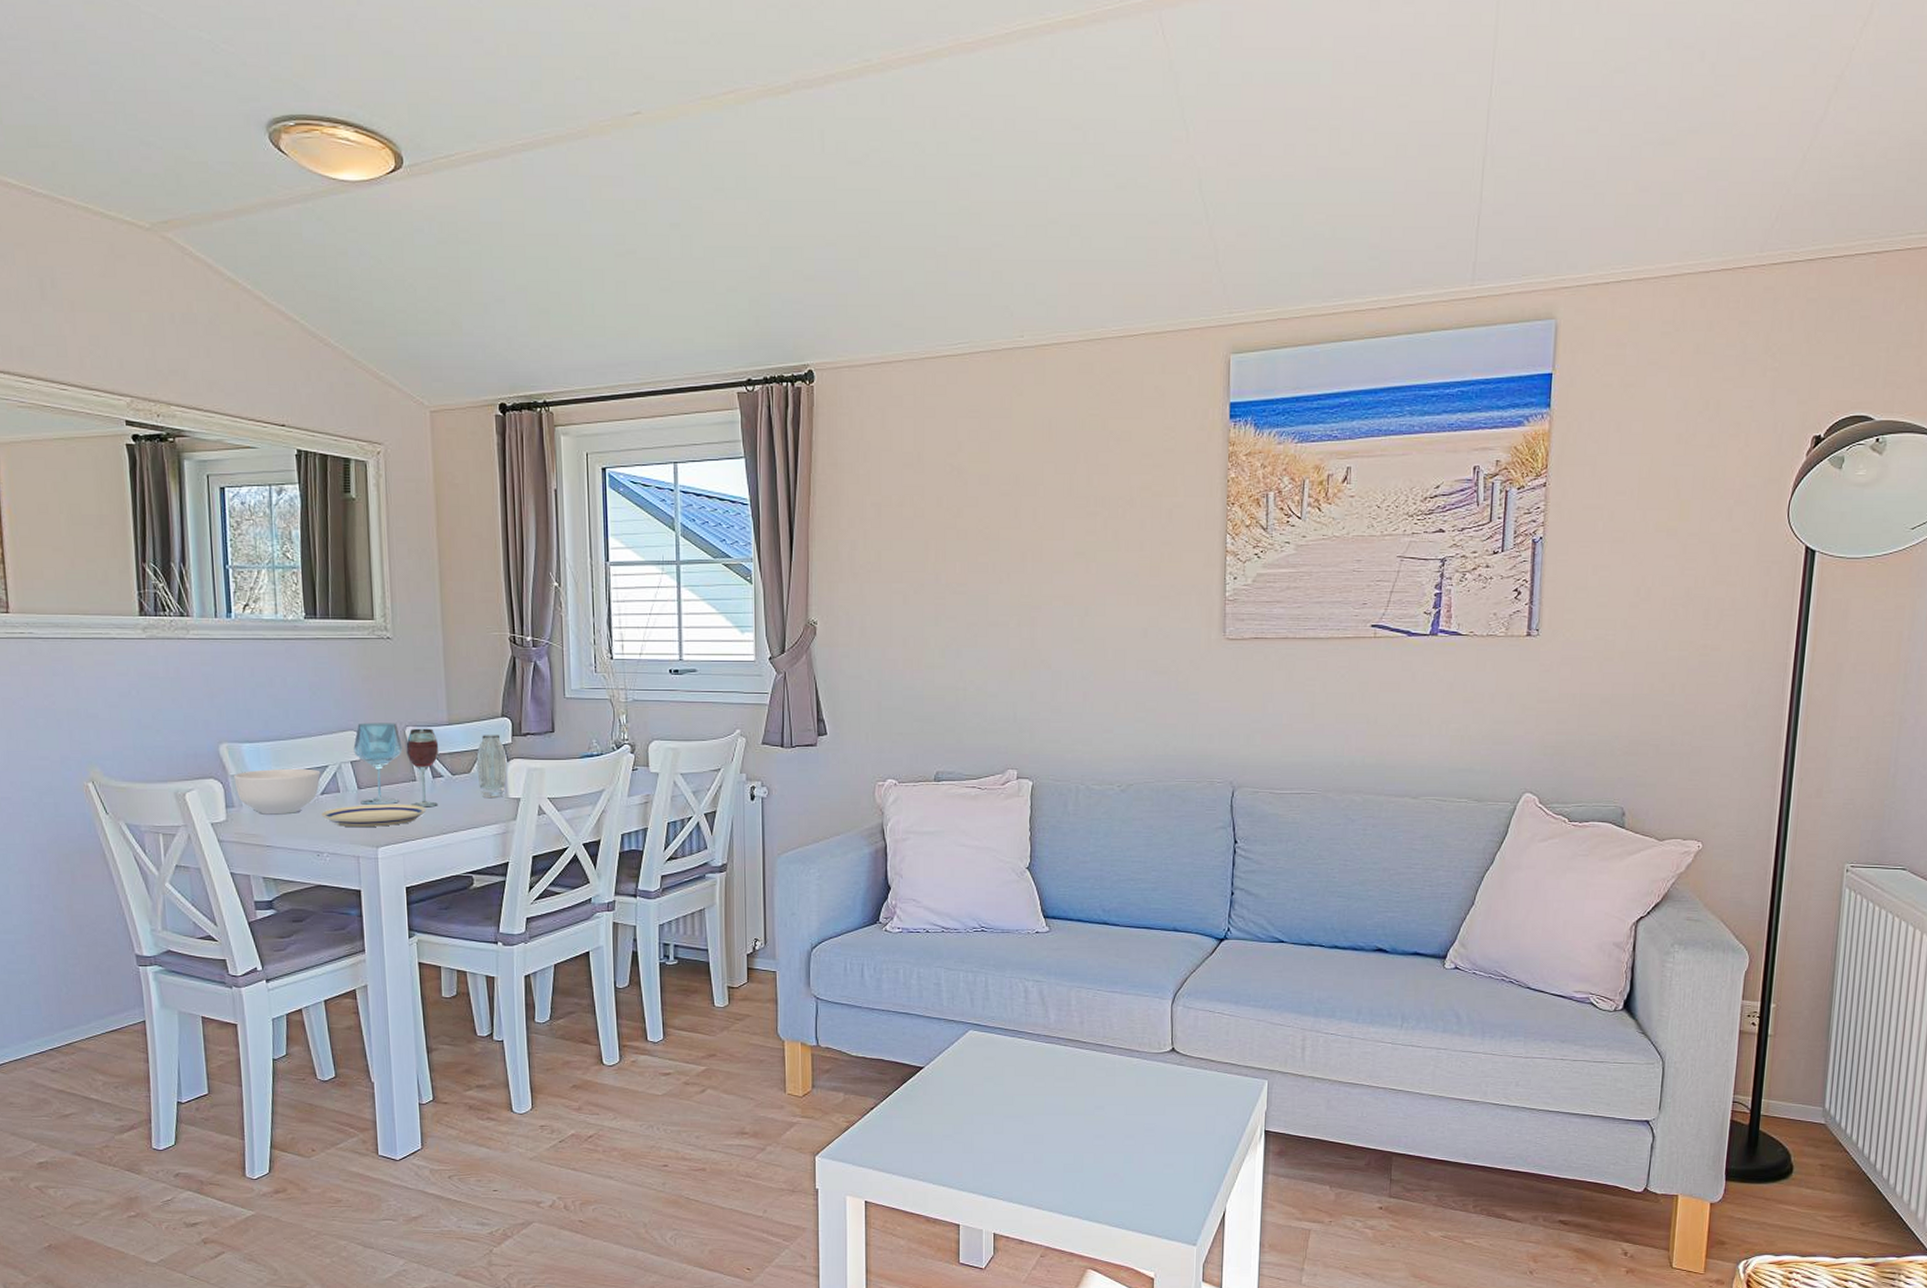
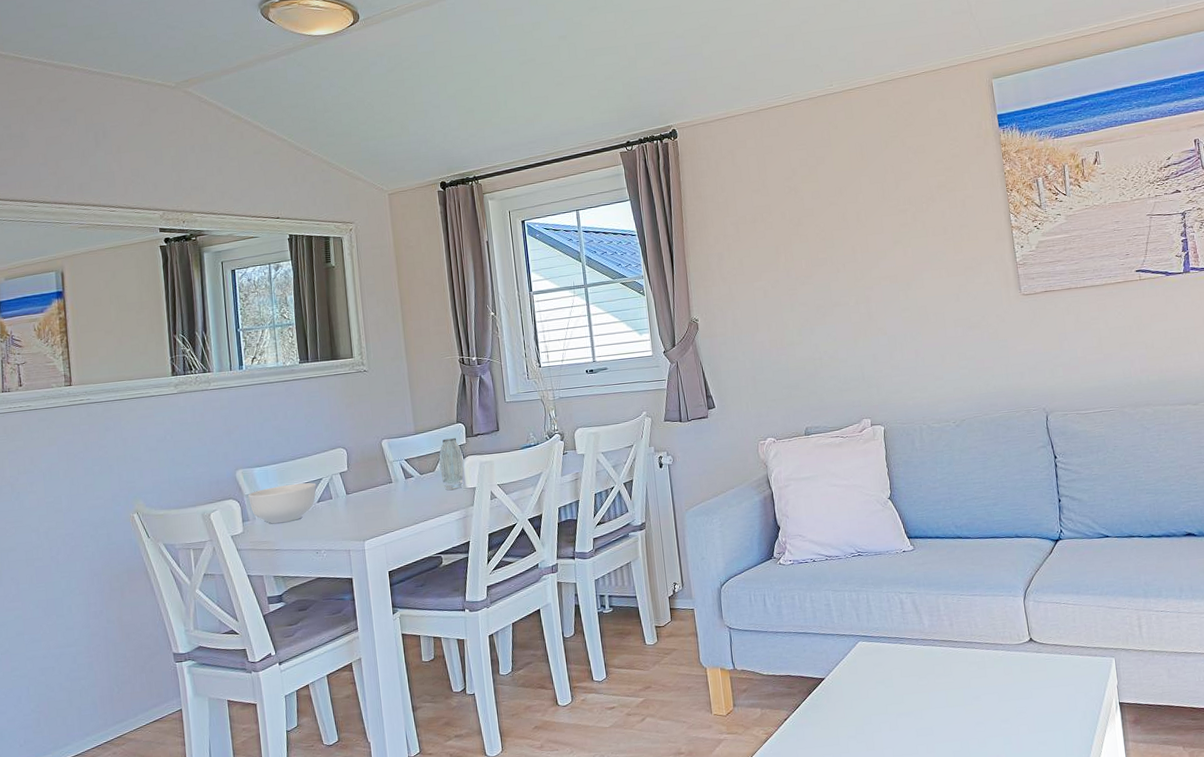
plate: present [321,803,427,827] -> none [318,502,402,527]
wine glass: present [353,723,402,805] -> none [341,438,380,507]
wineglass: present [406,728,439,808] -> none [383,439,411,504]

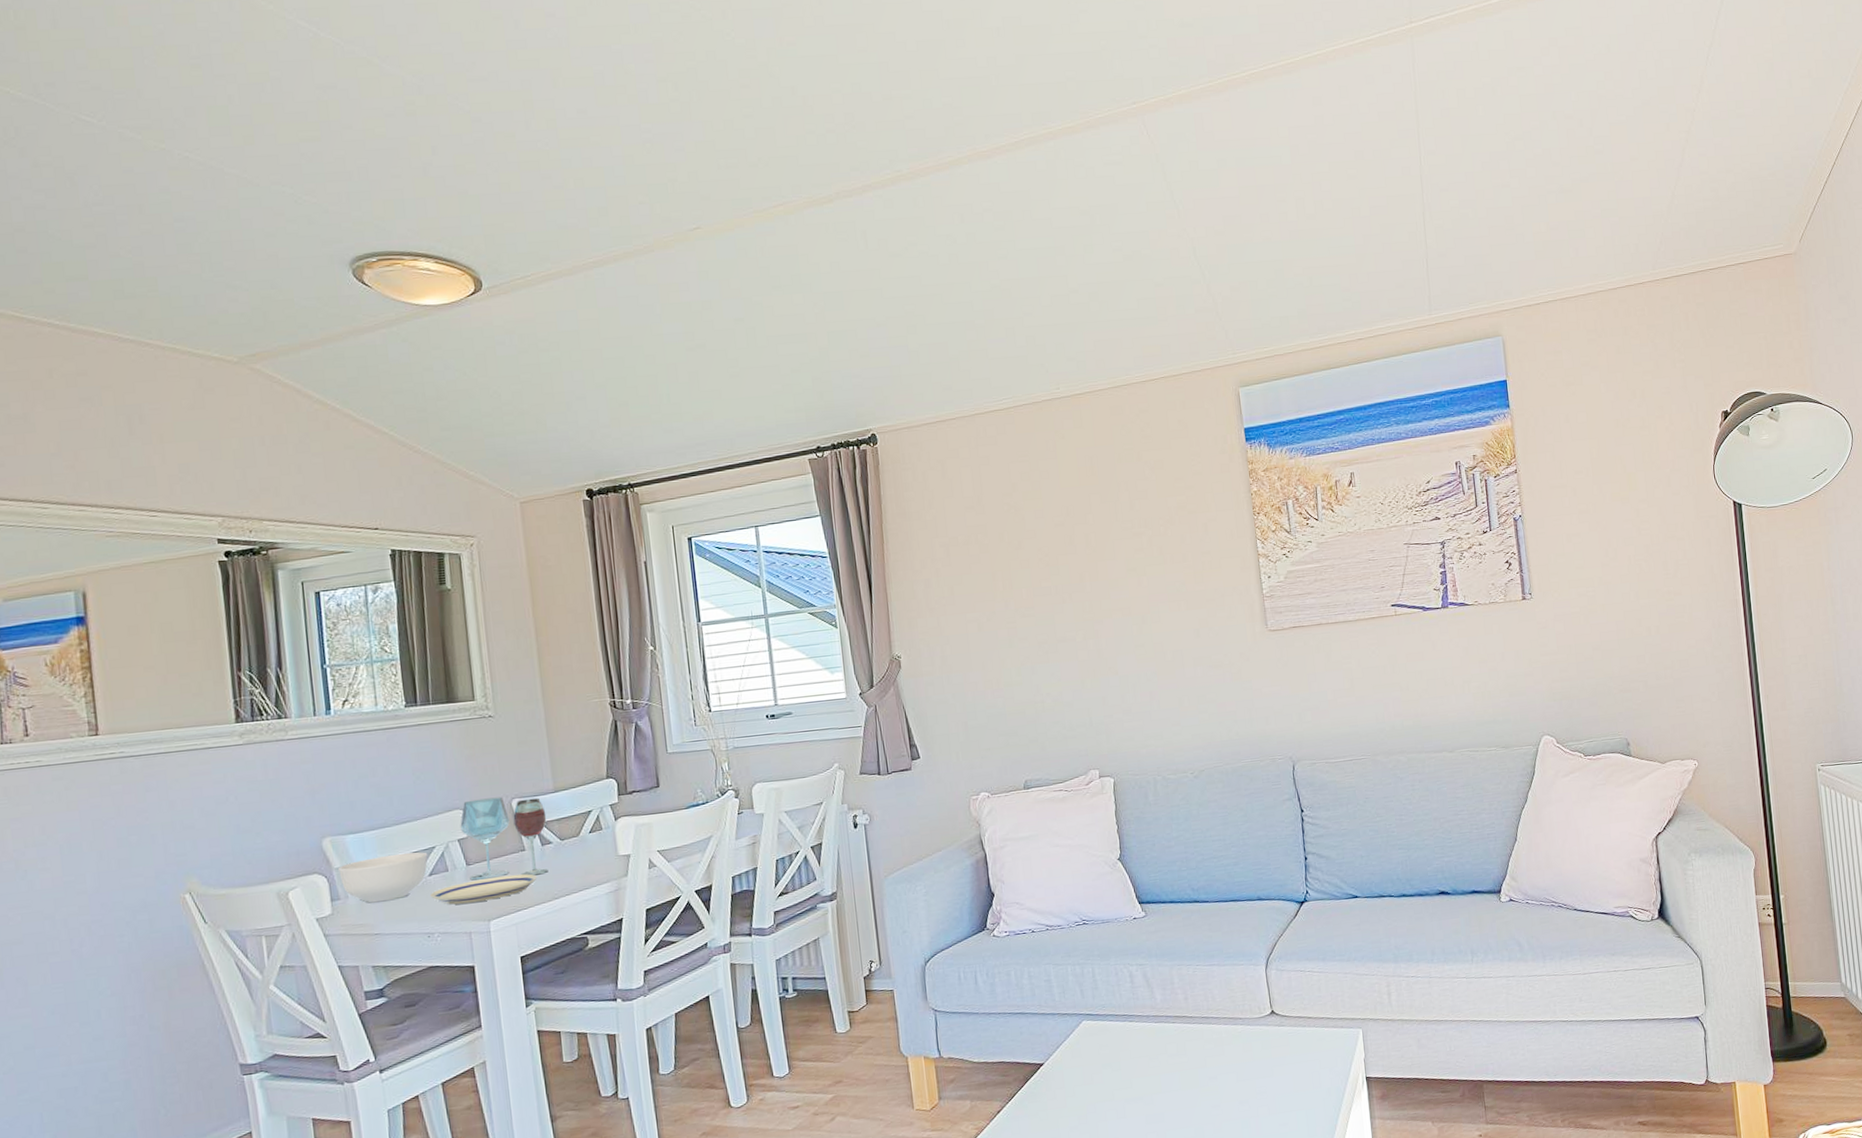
plate: none [318,502,402,527] -> present [429,874,537,905]
wine glass: none [341,438,380,507] -> present [460,797,510,881]
wineglass: none [383,439,411,504] -> present [513,797,548,876]
vase: present [439,438,464,491] -> none [584,796,616,859]

